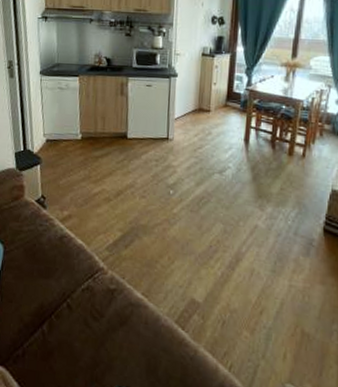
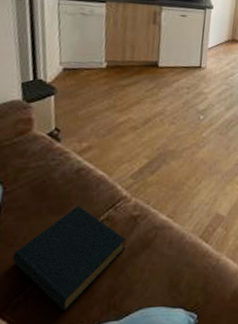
hardback book: none [13,271,105,374] -> present [13,205,126,312]

